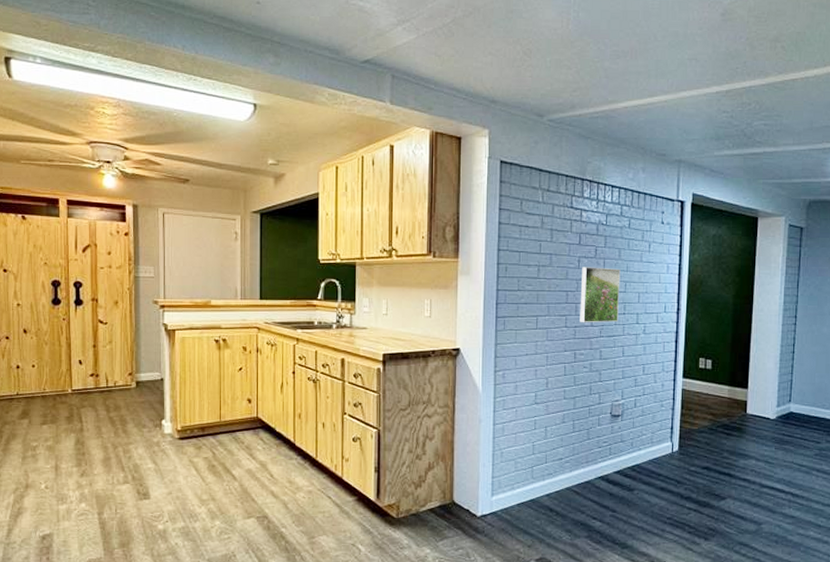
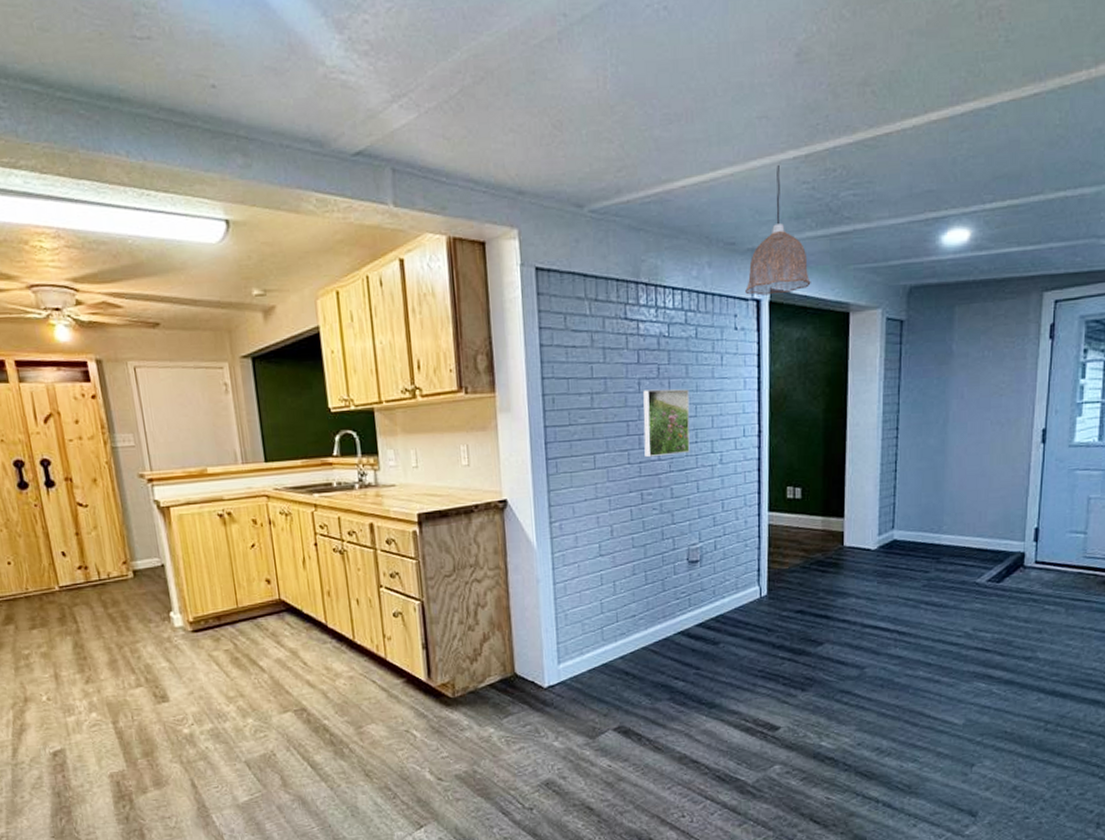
pendant lamp: none [672,97,727,198] -> present [745,165,811,296]

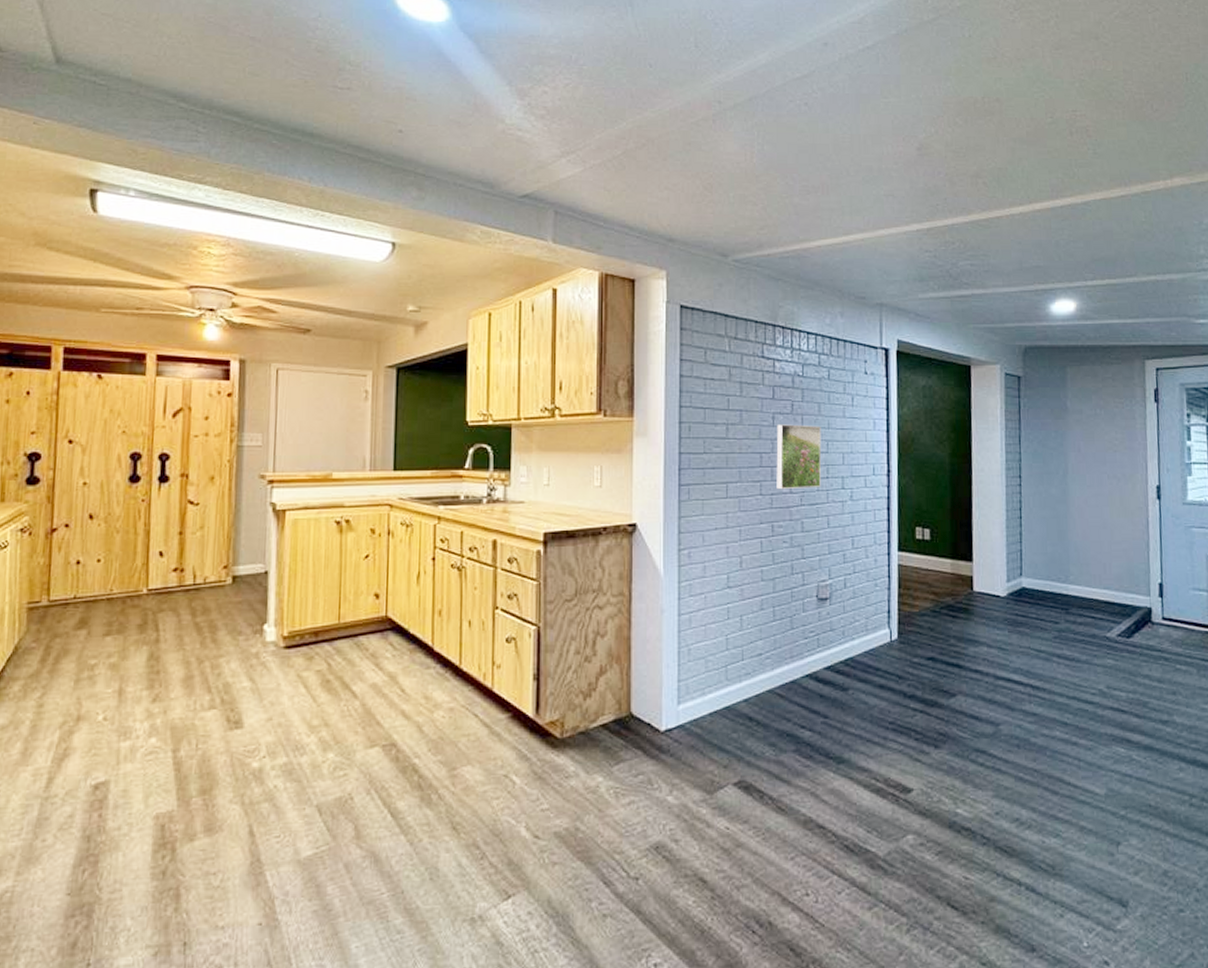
pendant lamp: present [745,165,811,296] -> none [875,235,935,345]

